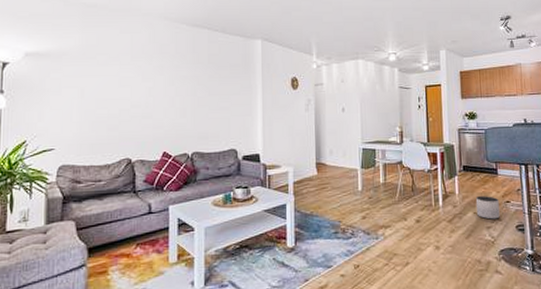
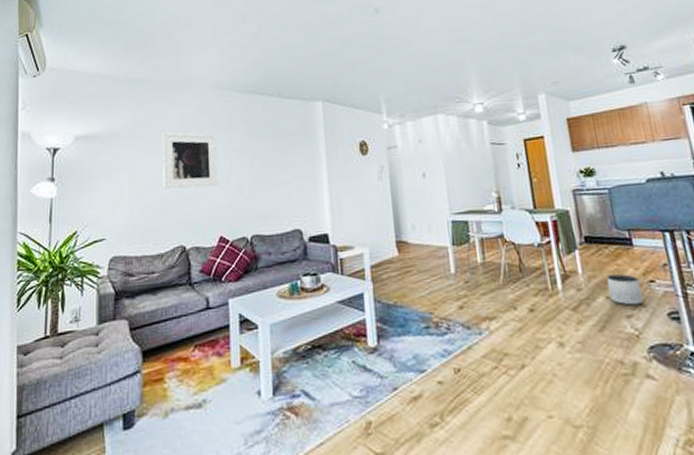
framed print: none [112,56,164,108] -> present [162,132,219,189]

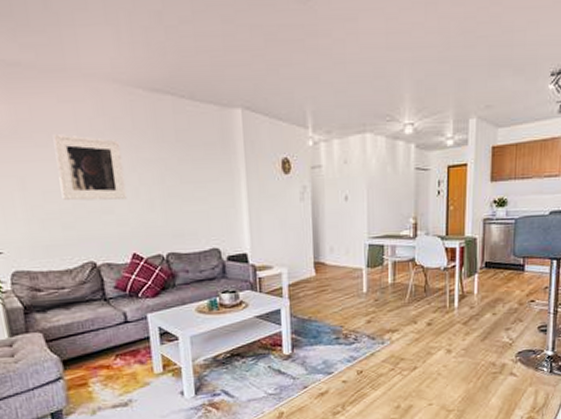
planter: present [606,274,643,306] -> none [495,295,522,321]

